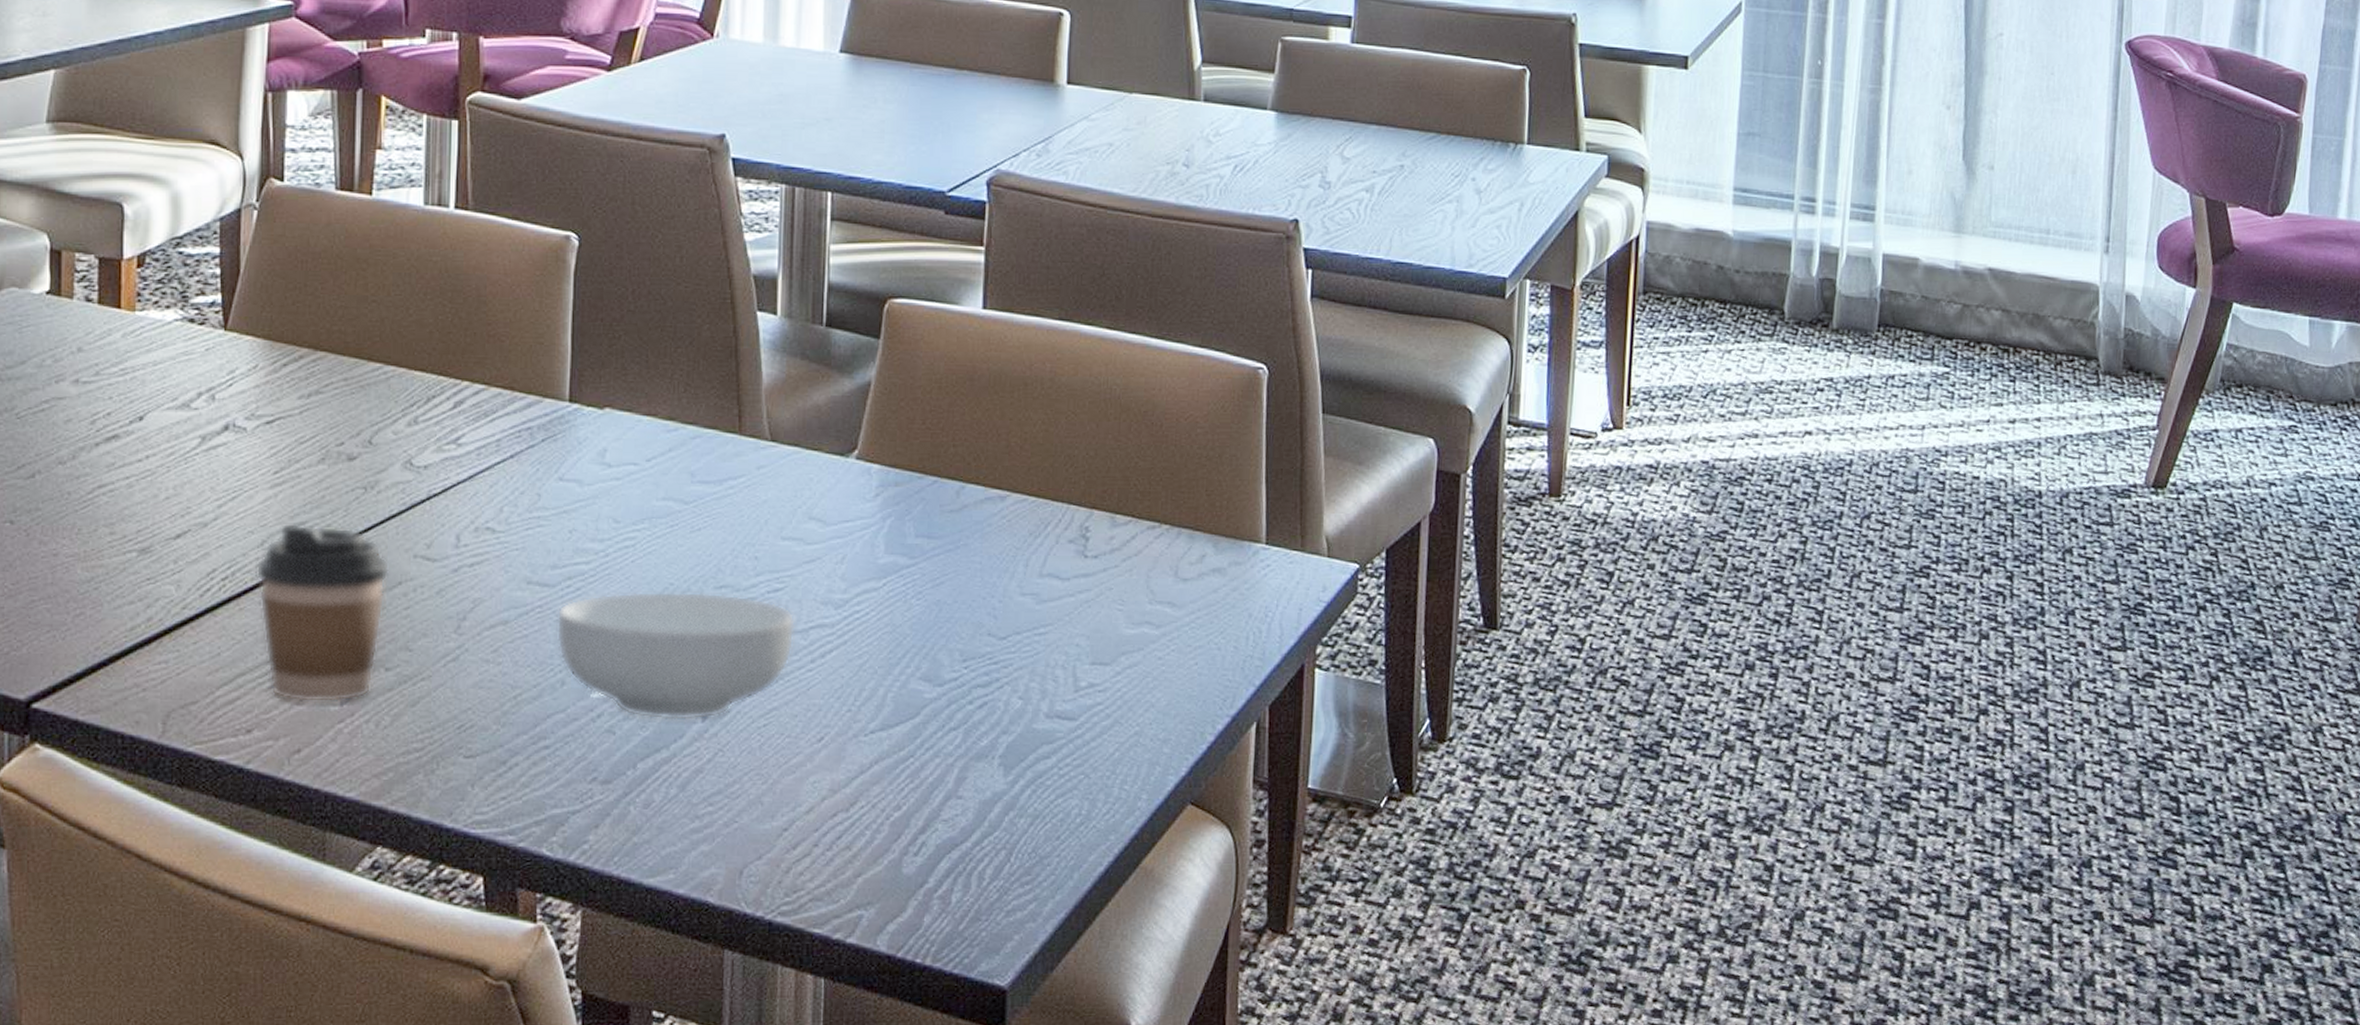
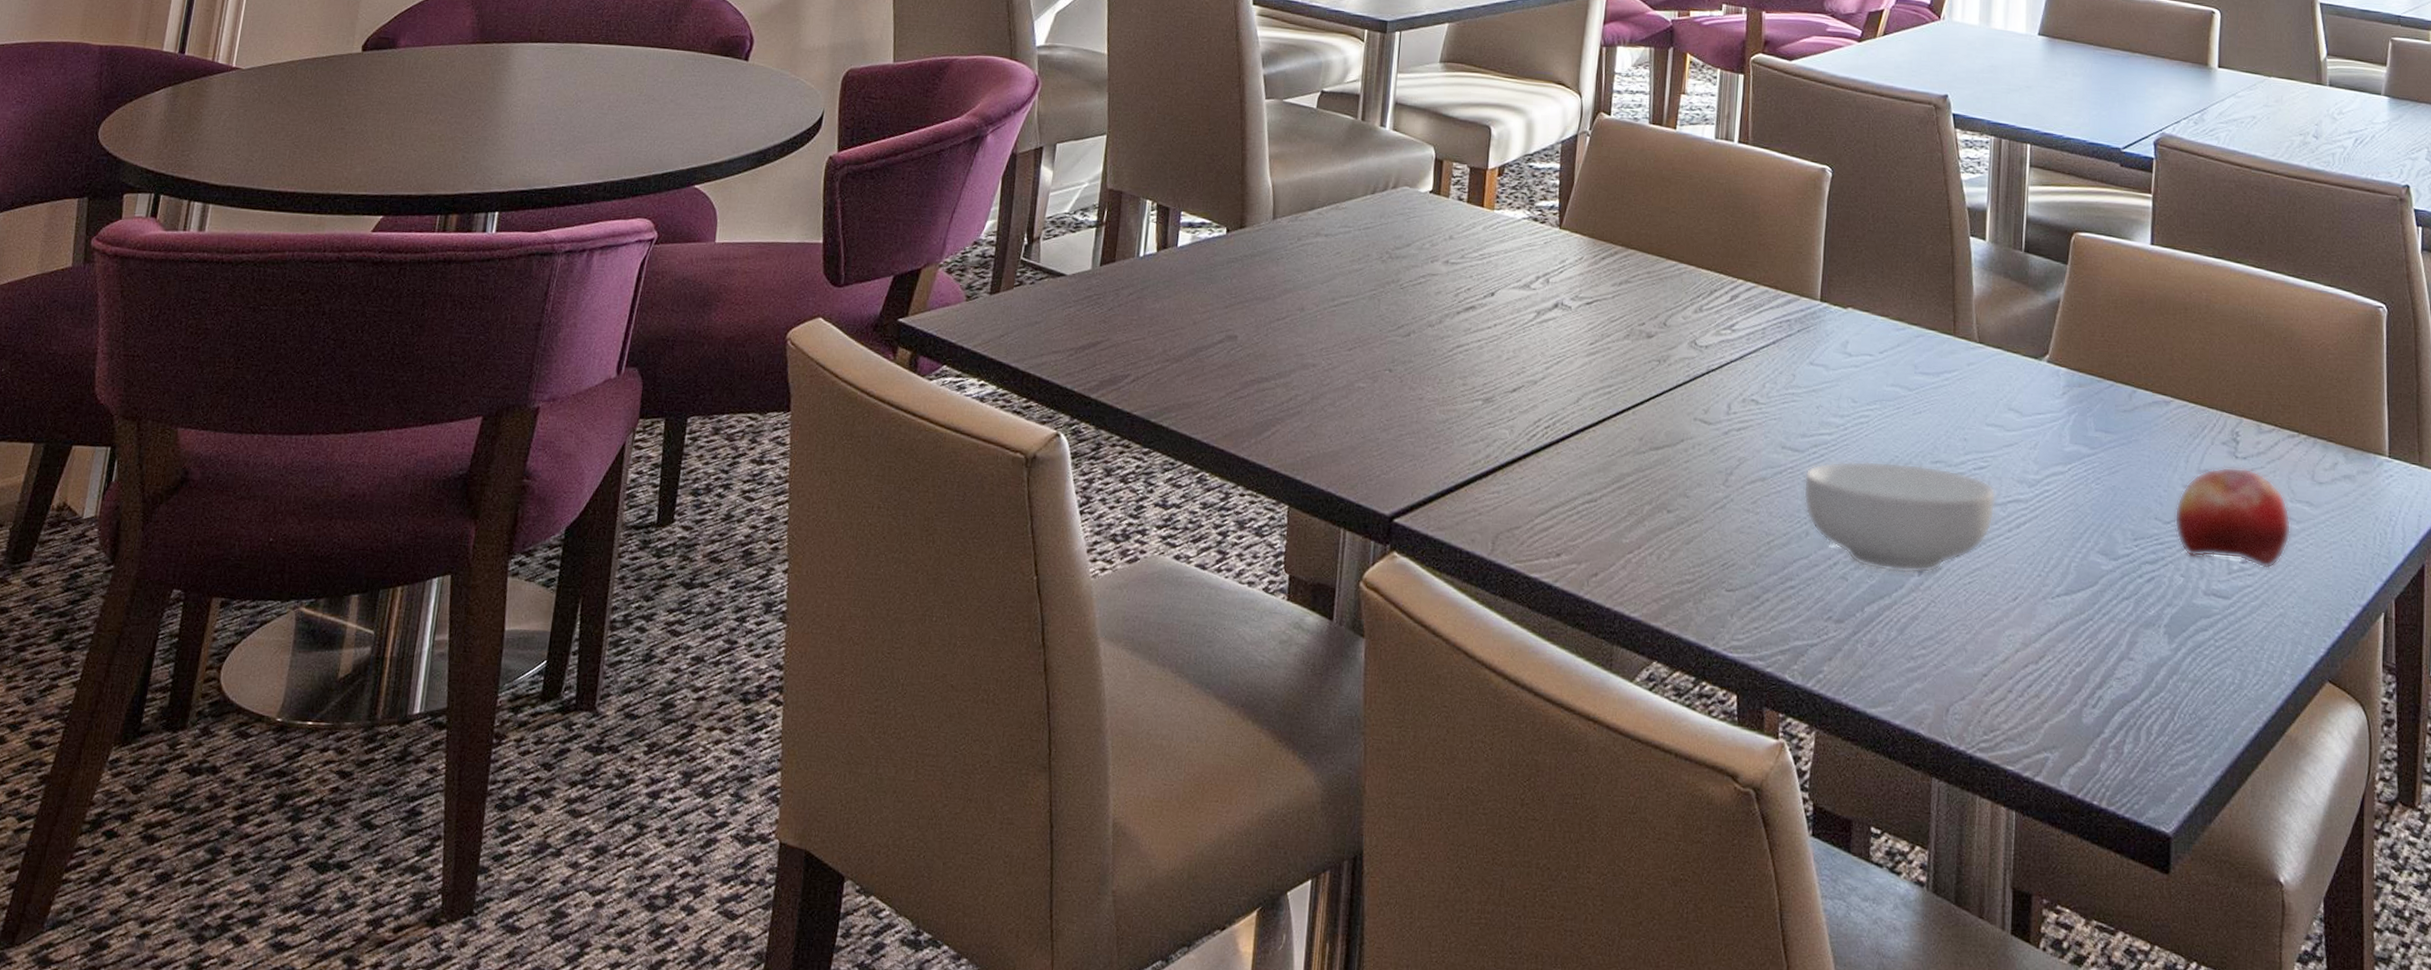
coffee cup: present [256,523,390,703] -> none [1571,385,1675,537]
fruit: none [1011,568,1150,684] -> present [2174,466,2292,570]

